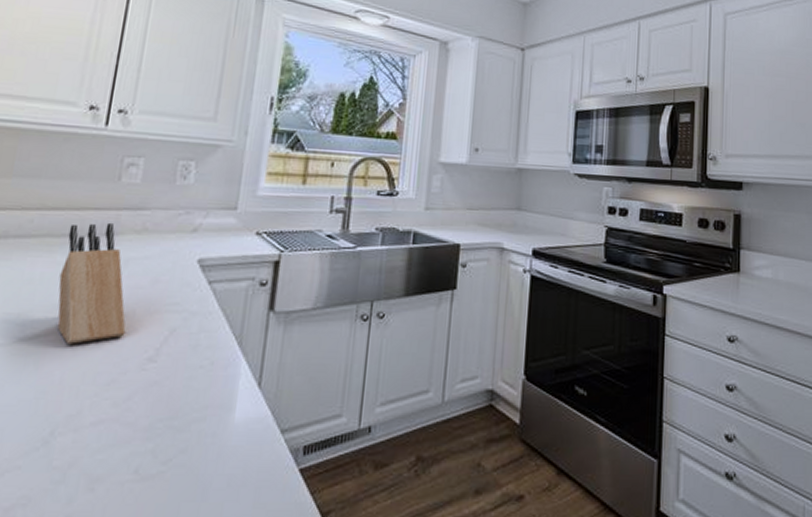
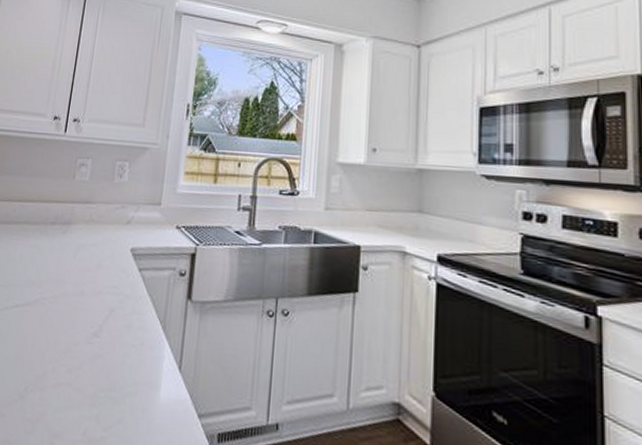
knife block: present [57,222,126,345] -> none [30,213,78,315]

